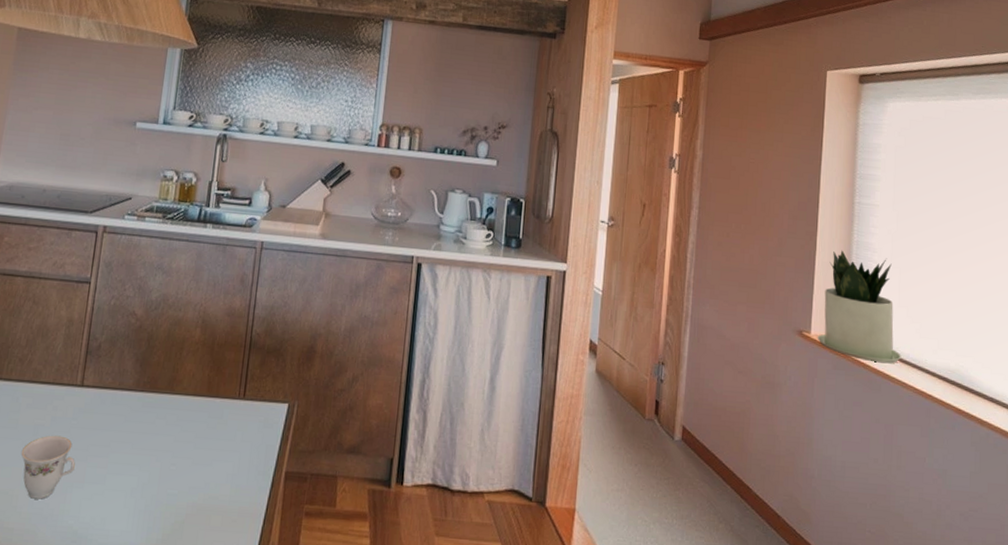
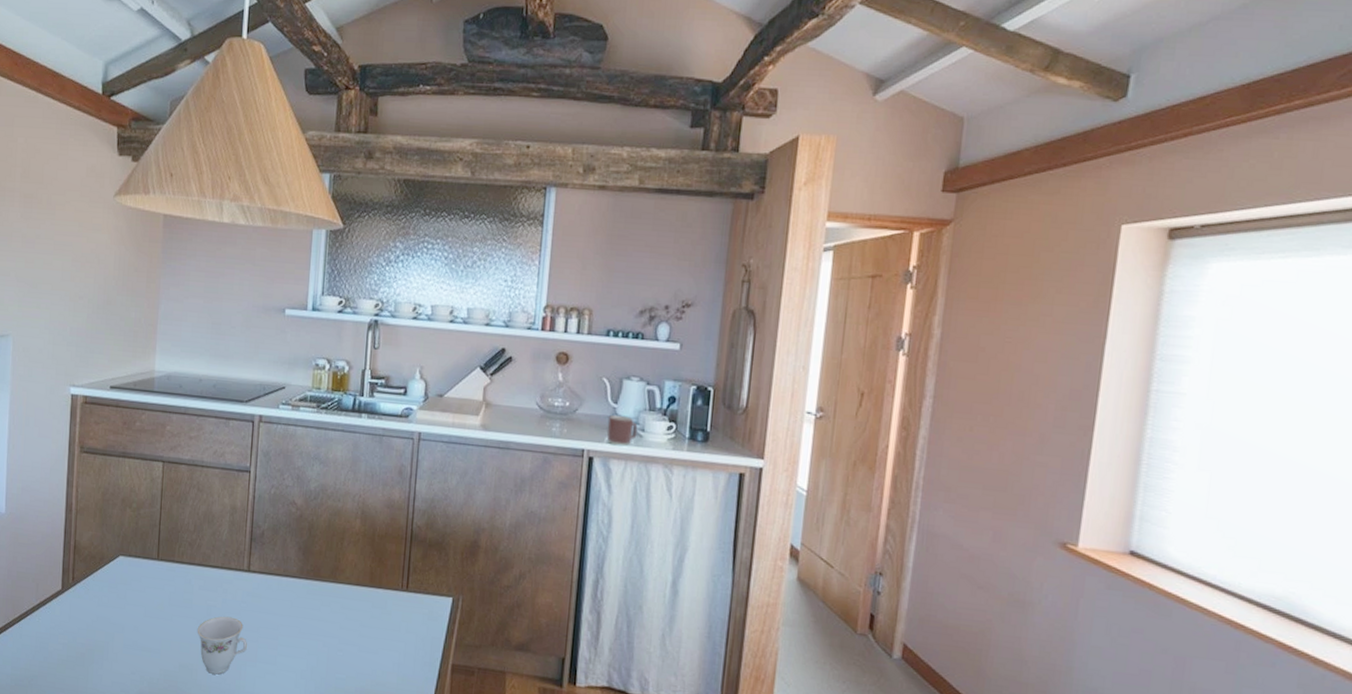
mug: none [433,224,461,253] -> present [606,414,638,447]
planter: present [817,250,902,364] -> none [1086,448,1205,586]

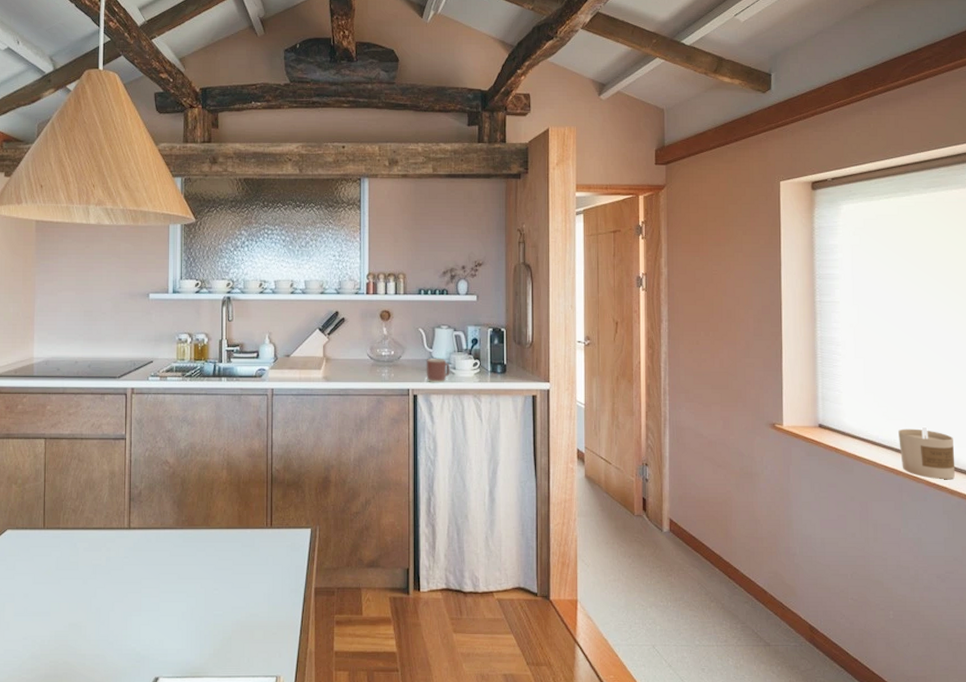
teacup: present [197,616,247,675] -> none [84,573,131,628]
candle: none [1245,570,1330,645] -> present [898,426,956,480]

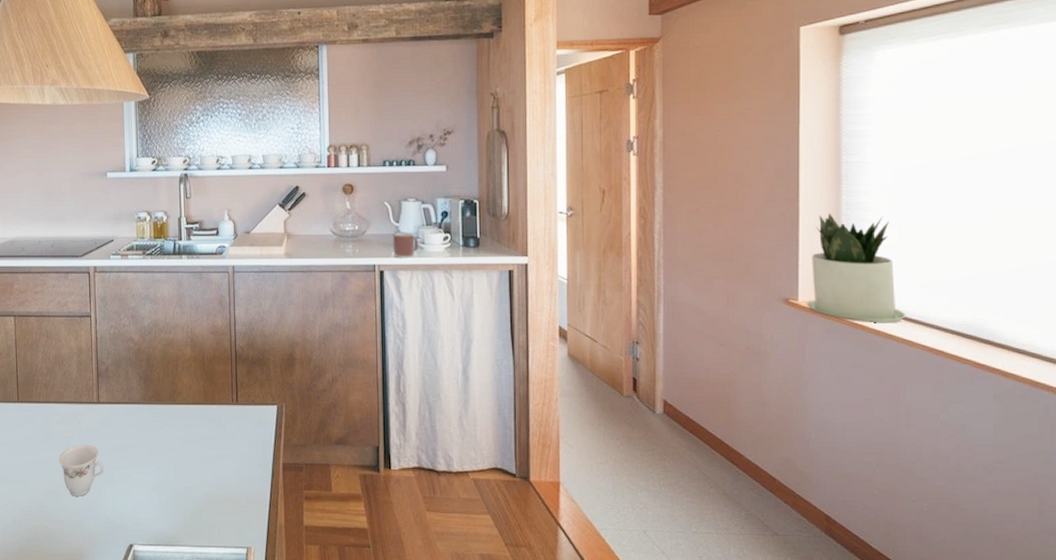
teacup: none [84,573,131,628] -> present [58,444,104,497]
planter: none [789,346,871,446] -> present [805,213,906,323]
candle: present [898,426,956,480] -> none [940,301,1011,361]

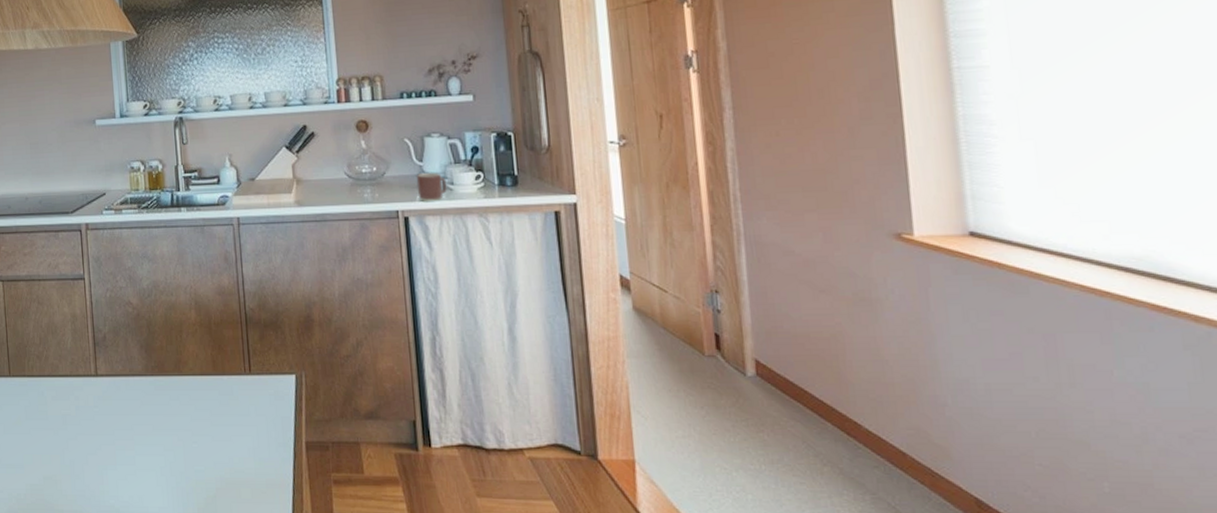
teacup: present [58,444,104,497] -> none [55,423,105,482]
planter: present [805,213,906,323] -> none [923,129,1055,260]

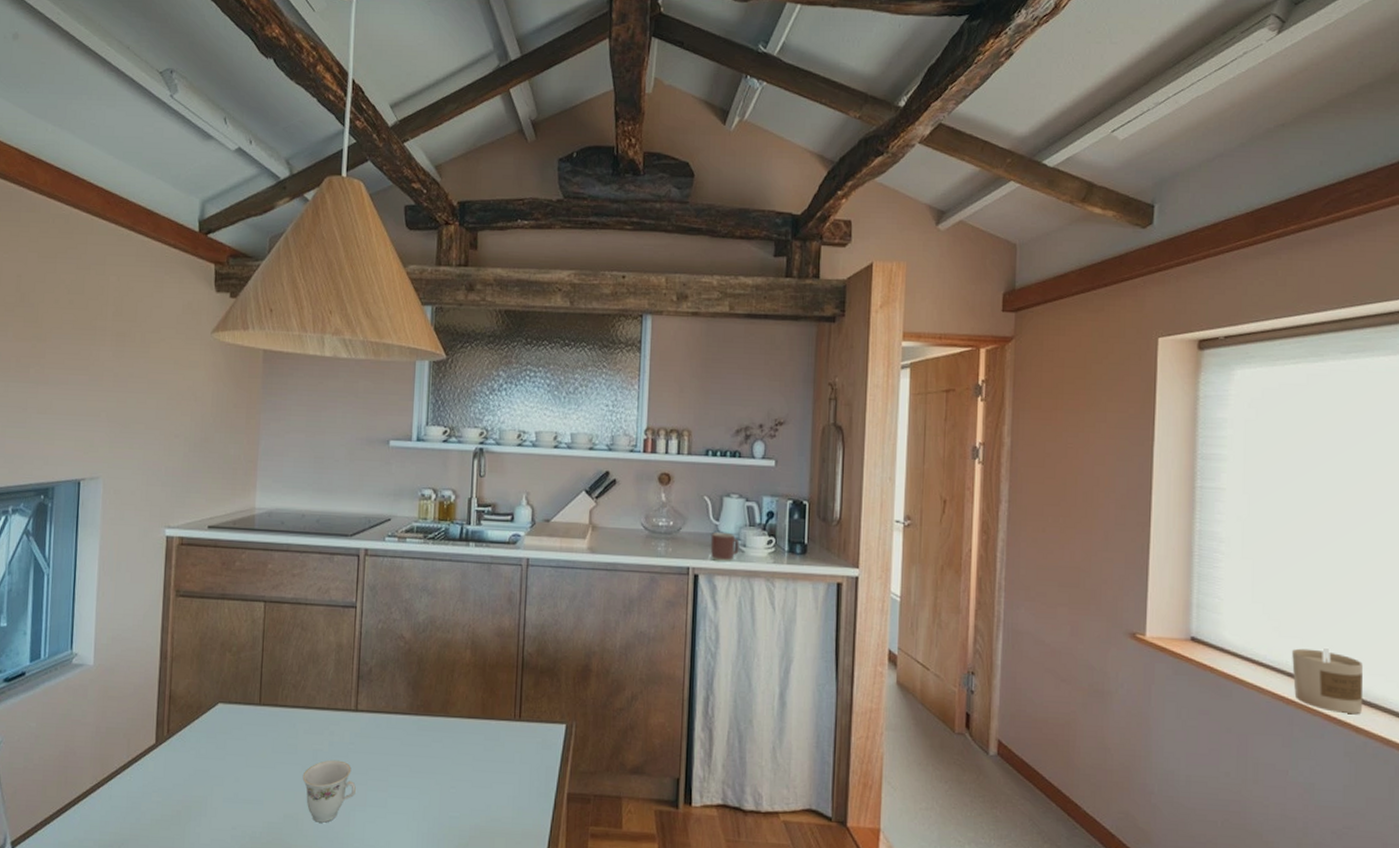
teacup: none [55,423,105,482] -> present [302,760,356,823]
candle: none [1099,228,1200,302] -> present [1292,647,1363,715]

